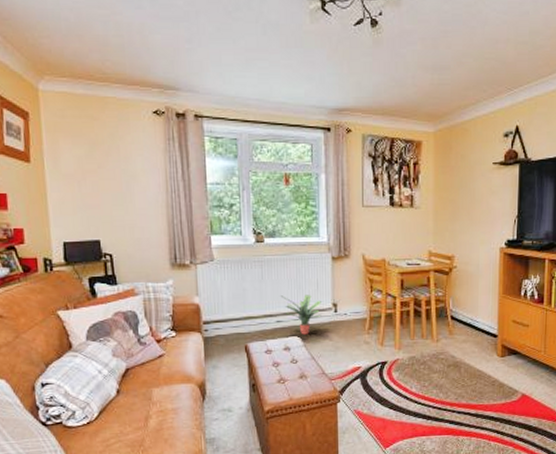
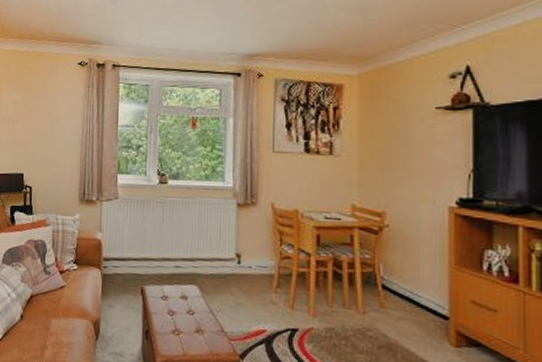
potted plant: present [280,295,321,335] -> none [180,239,223,285]

